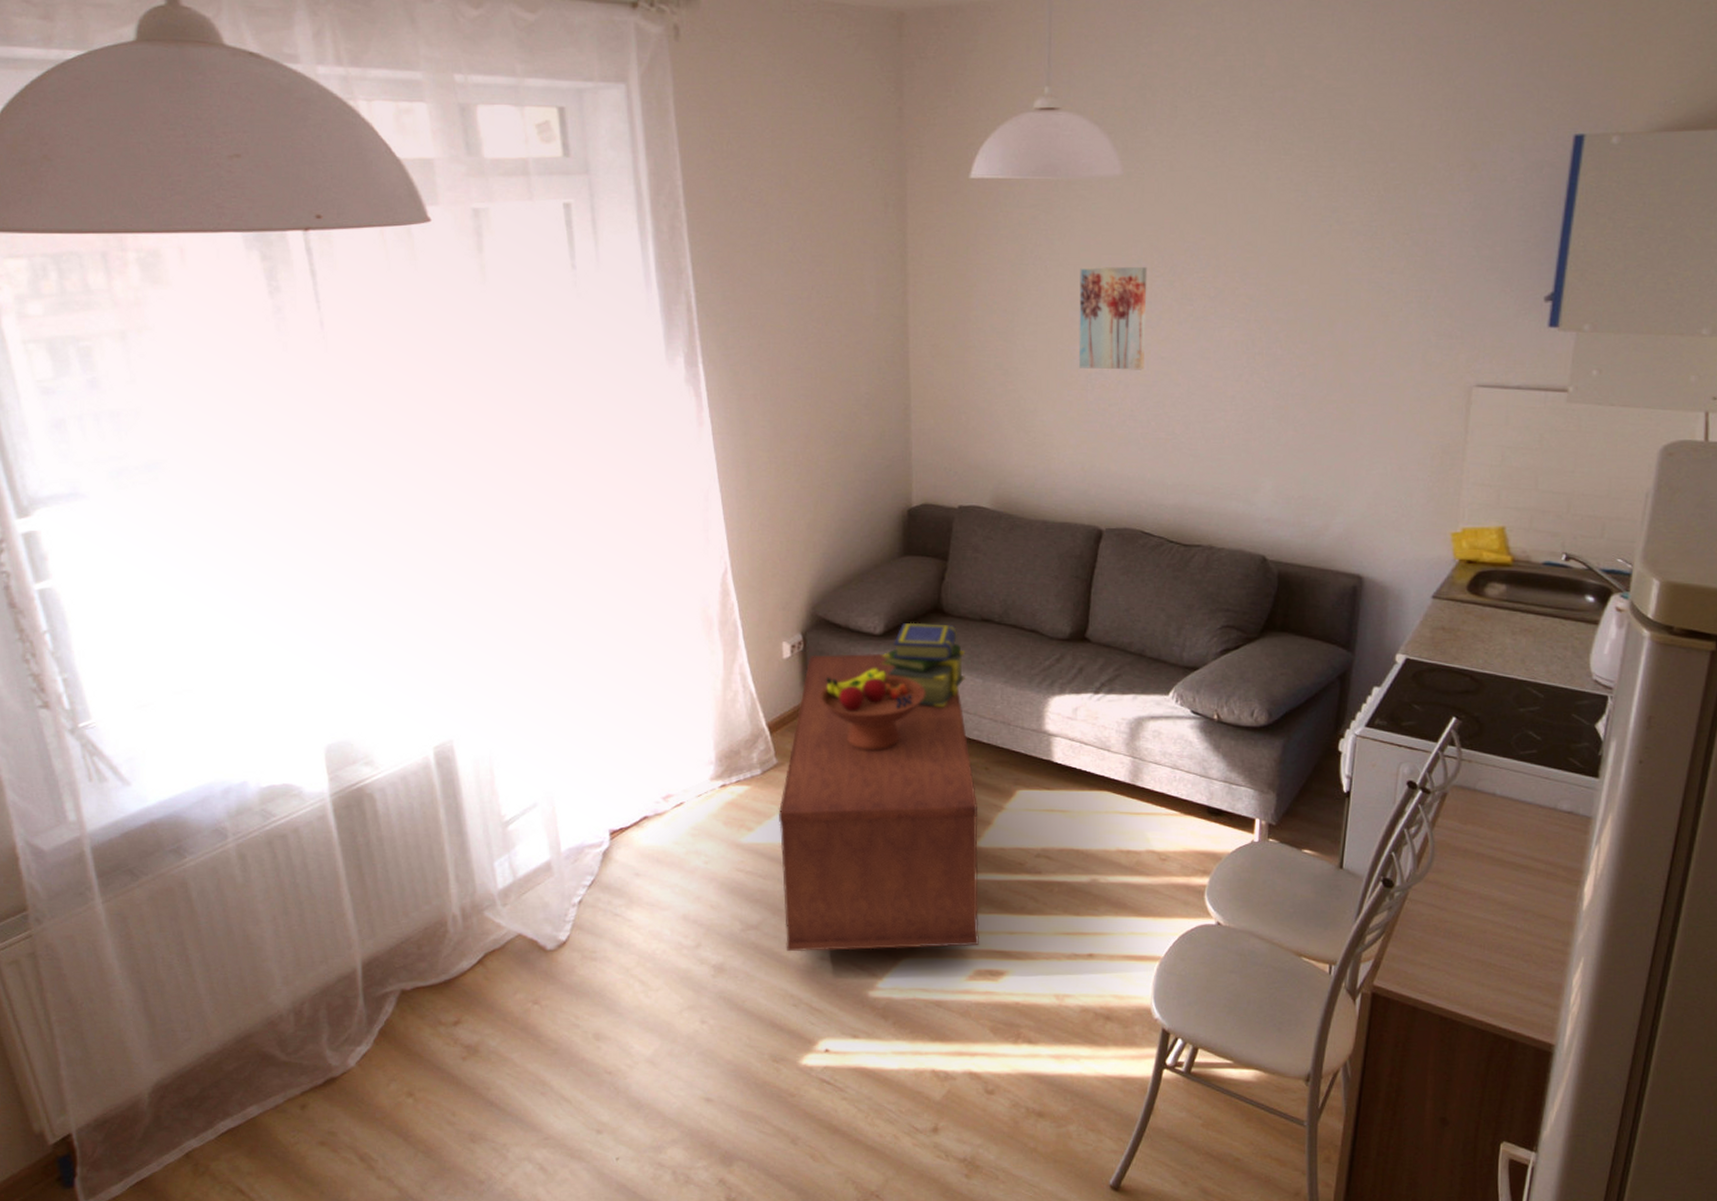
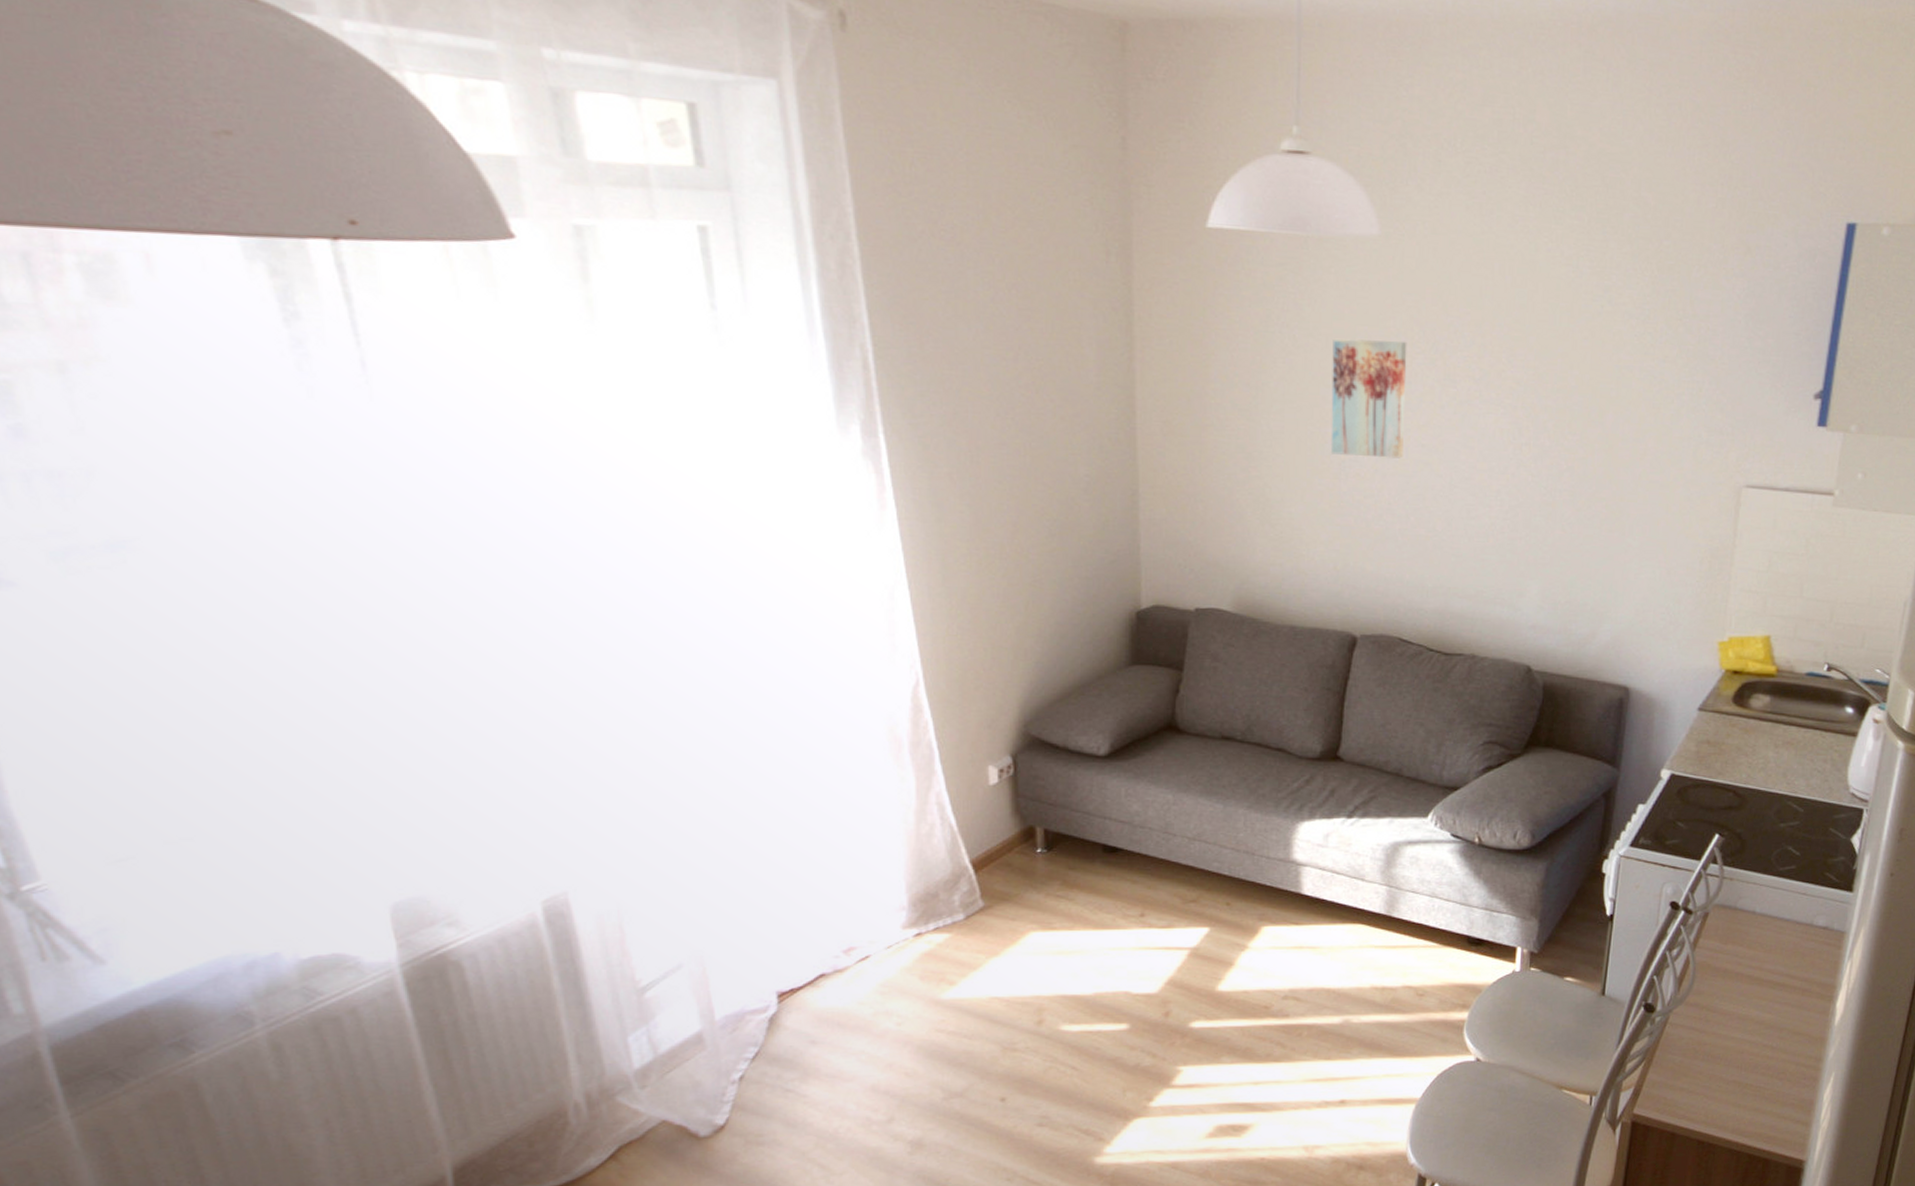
coffee table: present [779,654,980,952] -> none [987,778,1221,1120]
fruit bowl: present [819,668,926,751] -> none [1033,794,1158,888]
stack of books: present [882,622,966,708] -> none [1107,741,1204,838]

